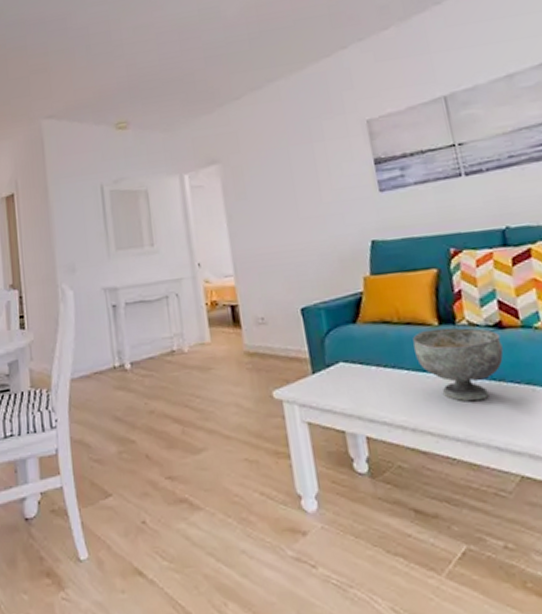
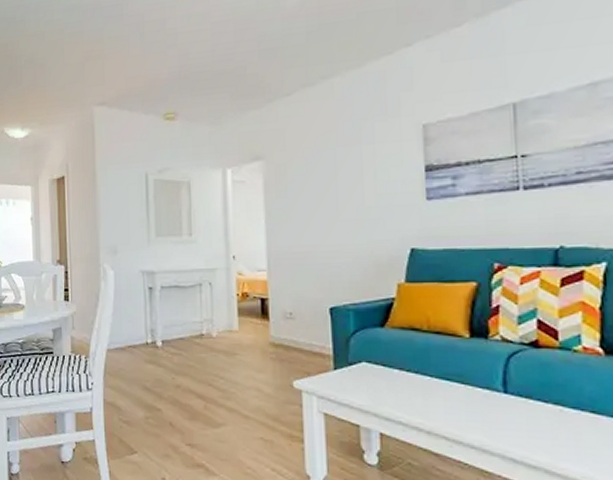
decorative bowl: present [413,327,504,401] -> none [441,340,535,413]

